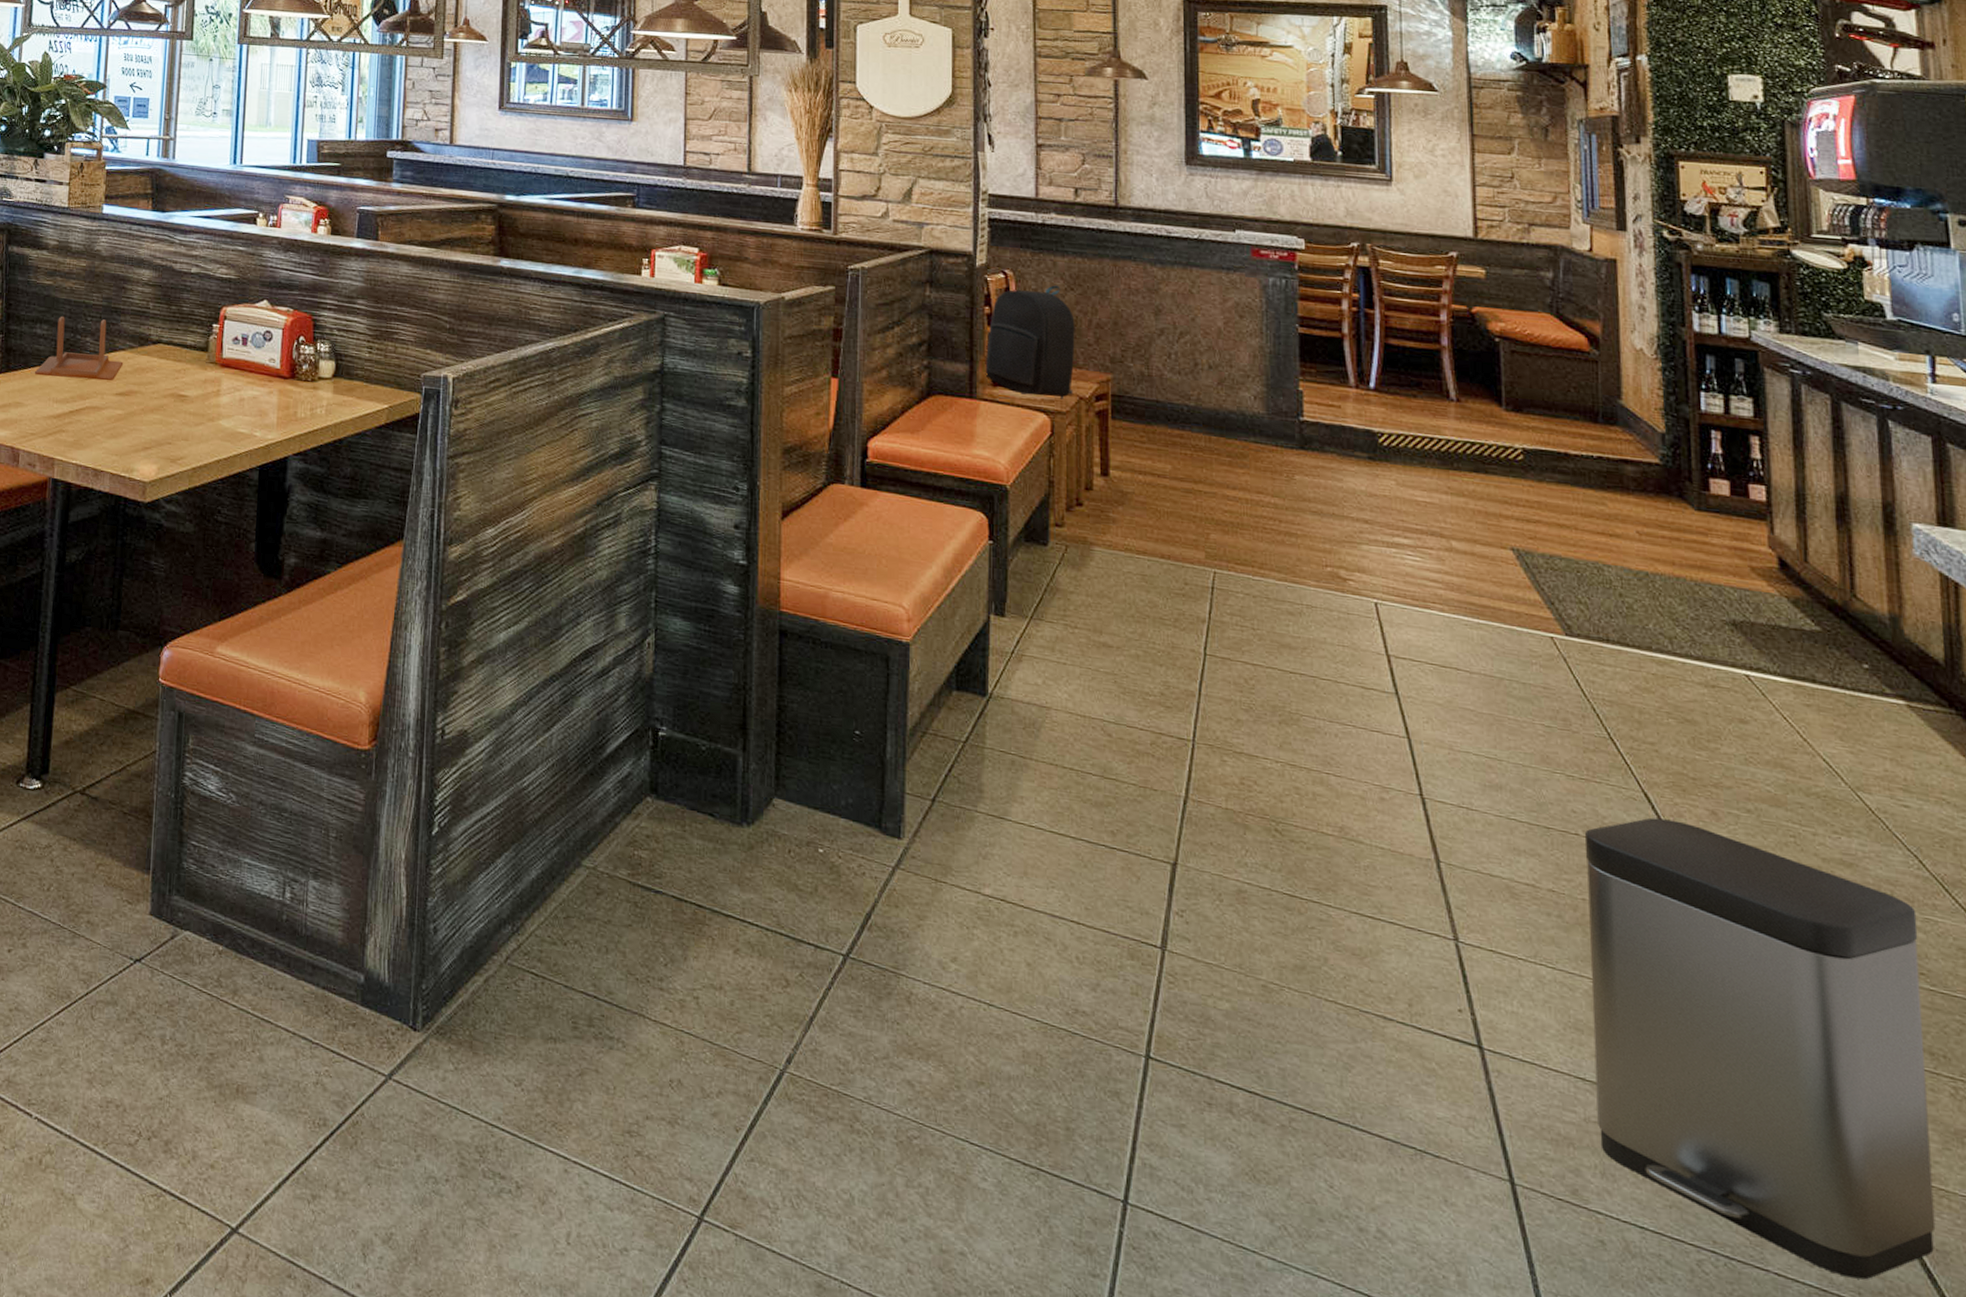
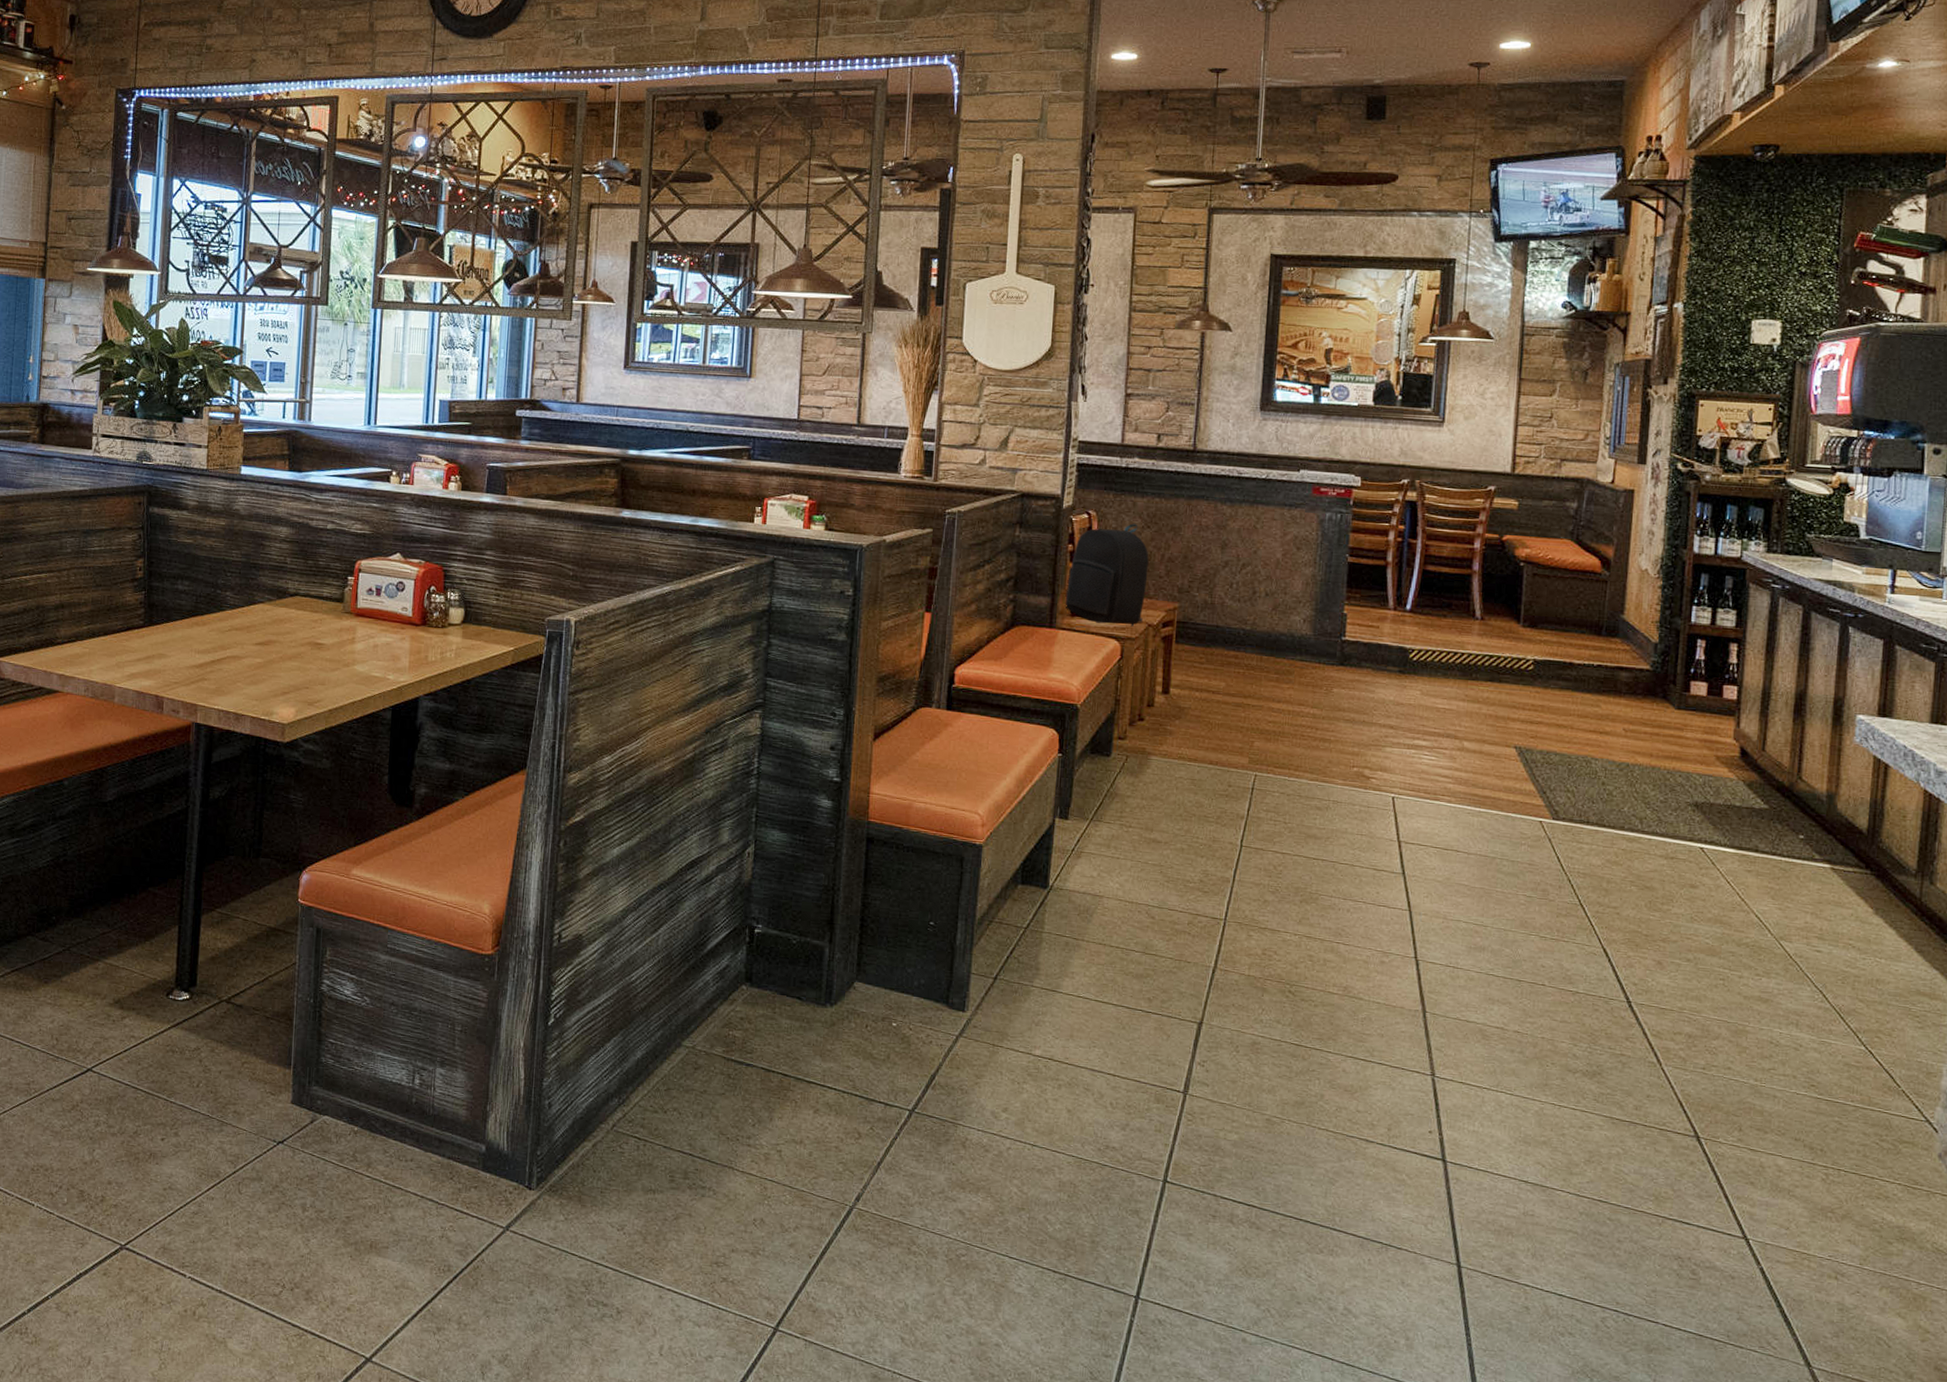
napkin holder: present [34,316,124,381] -> none [176,572,263,632]
pedal bin: present [1584,817,1936,1280] -> none [1534,968,1815,1326]

